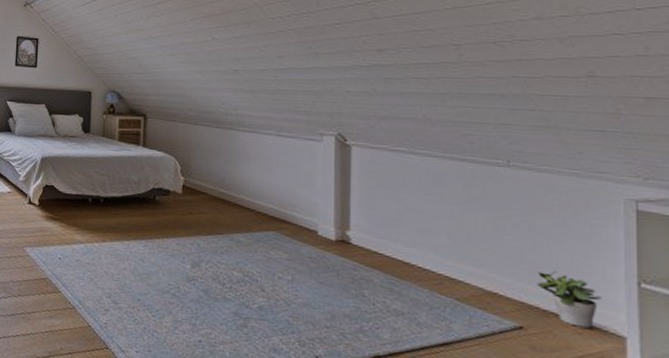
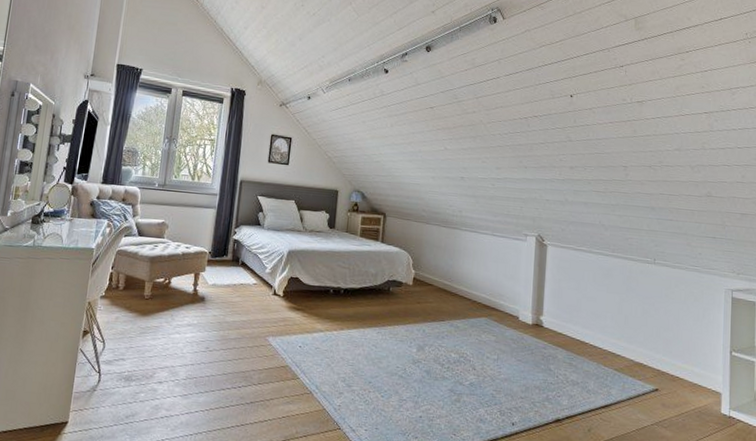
potted plant: present [537,270,602,329] -> none [668,344,709,388]

